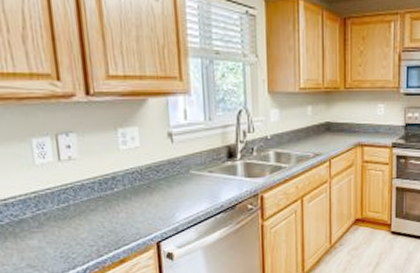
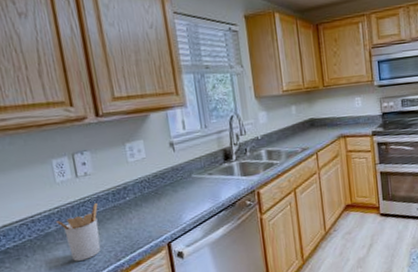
utensil holder: none [31,192,82,253] -> present [55,203,101,261]

